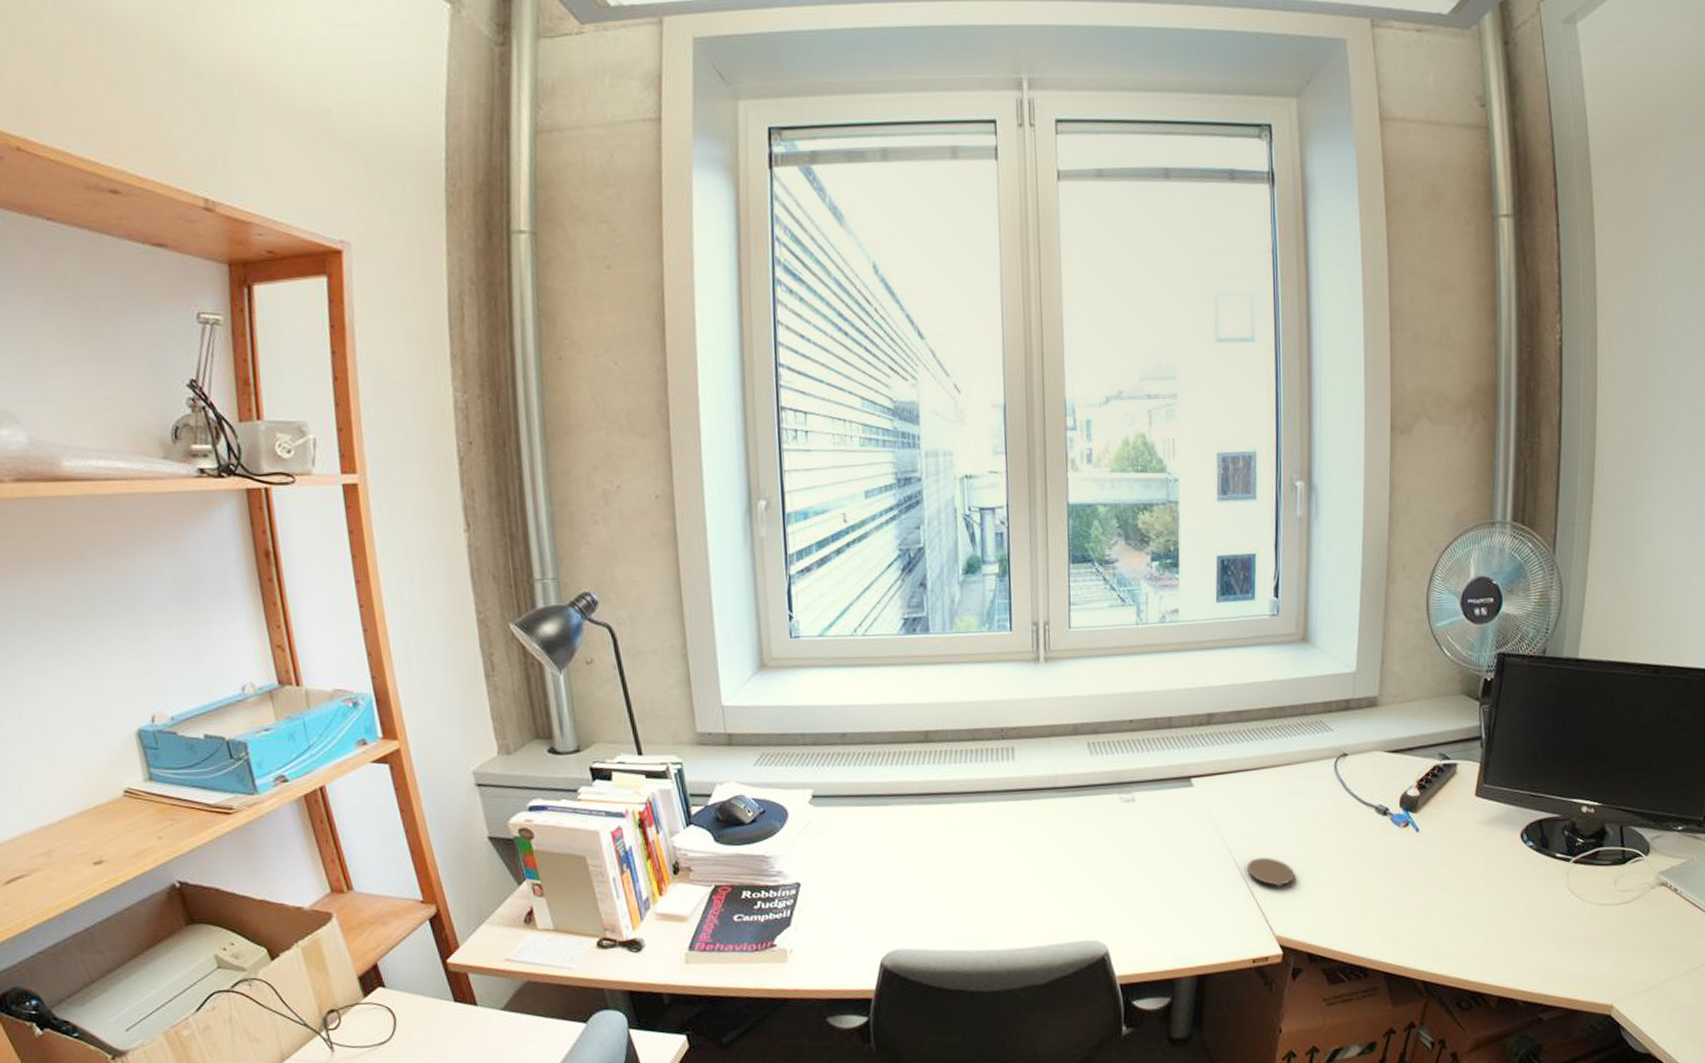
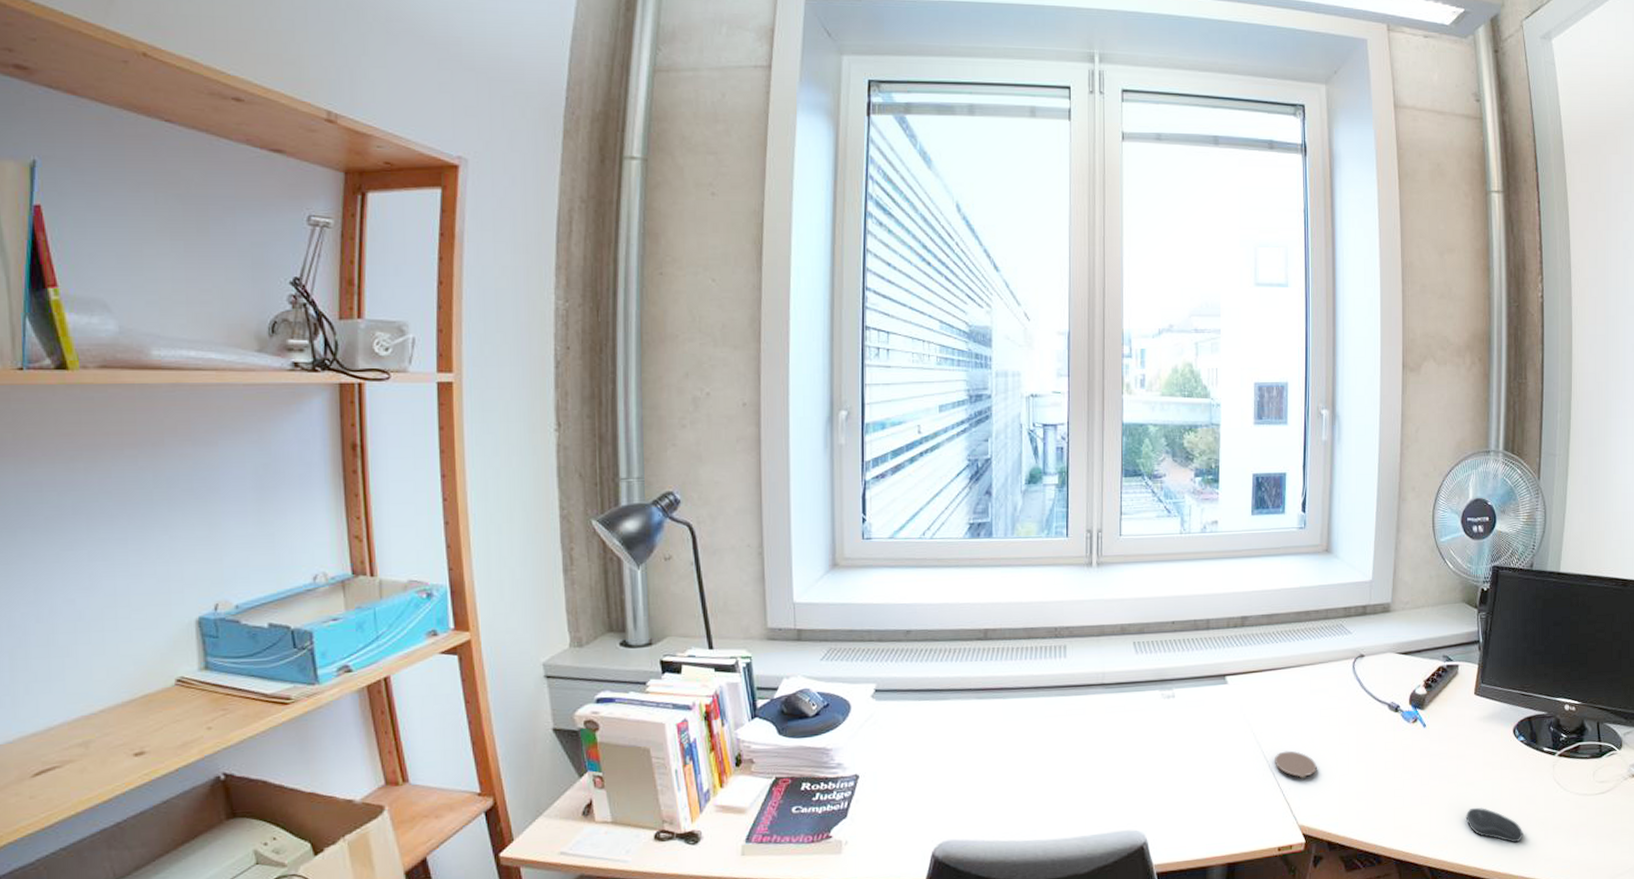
computer mouse: none [1464,918,1532,956] -> present [1465,807,1524,843]

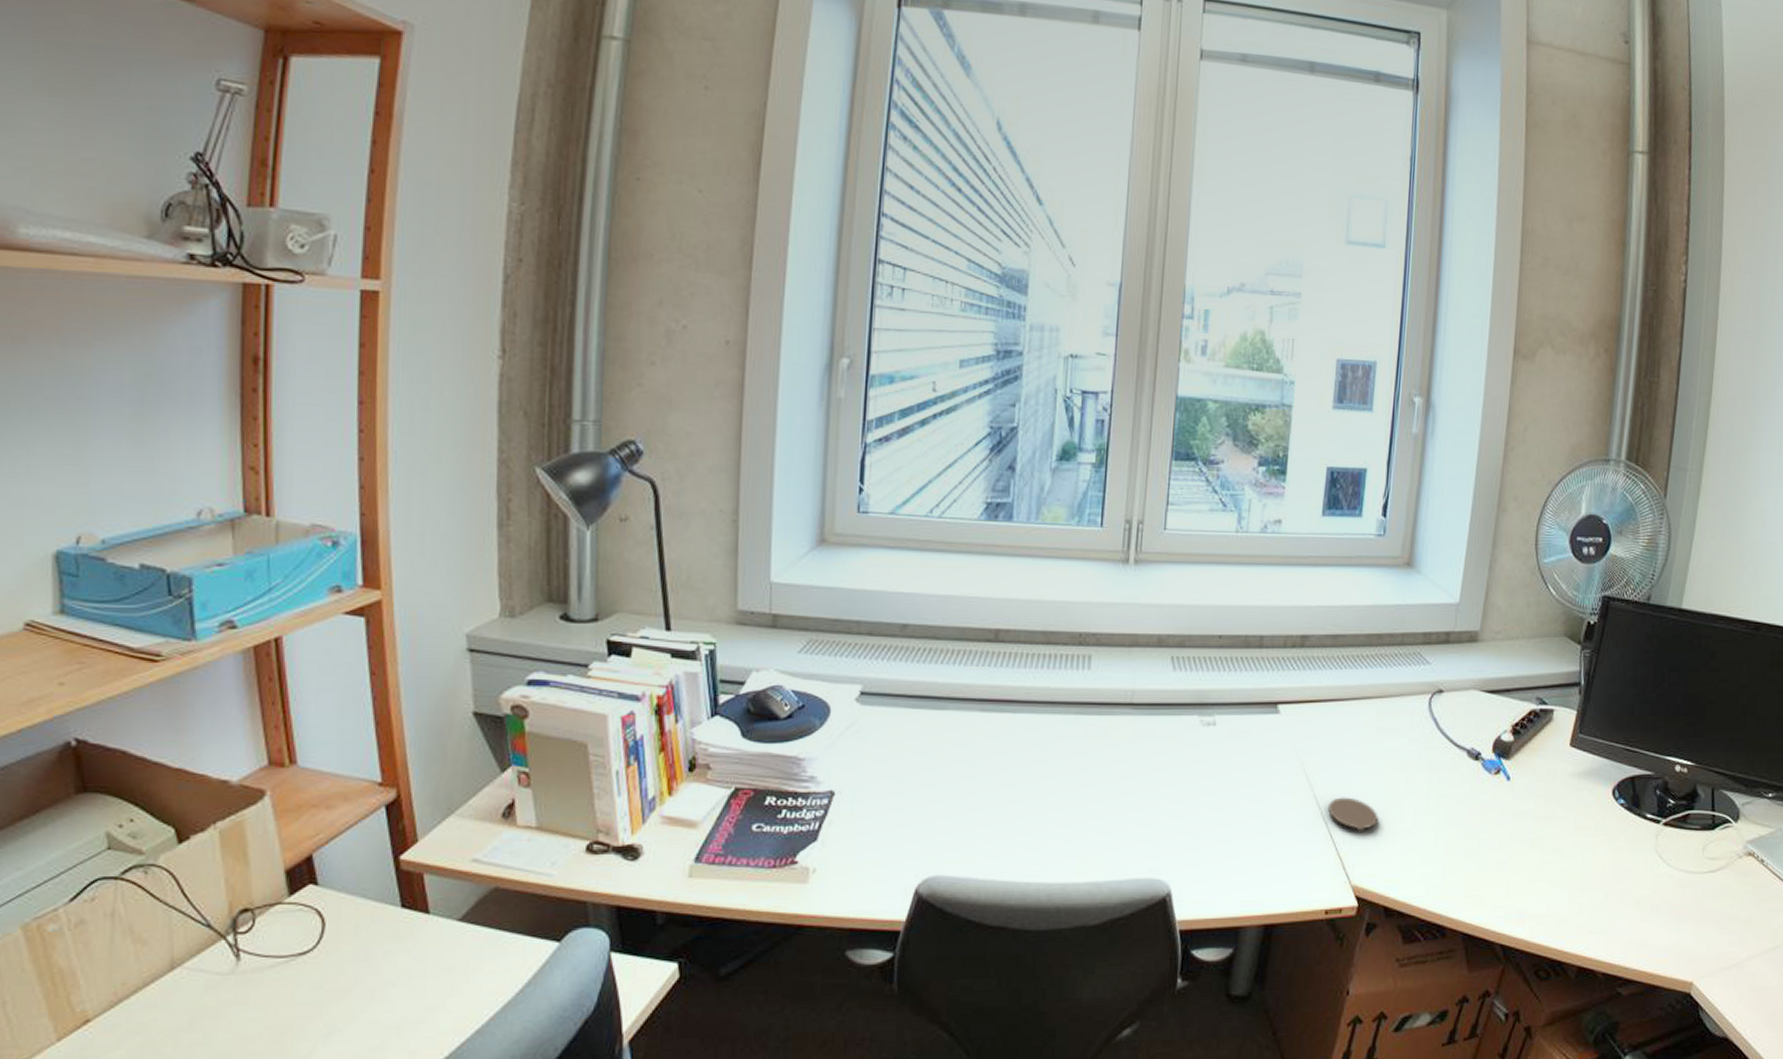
computer mouse: present [1465,807,1524,843] -> none [1548,878,1616,923]

